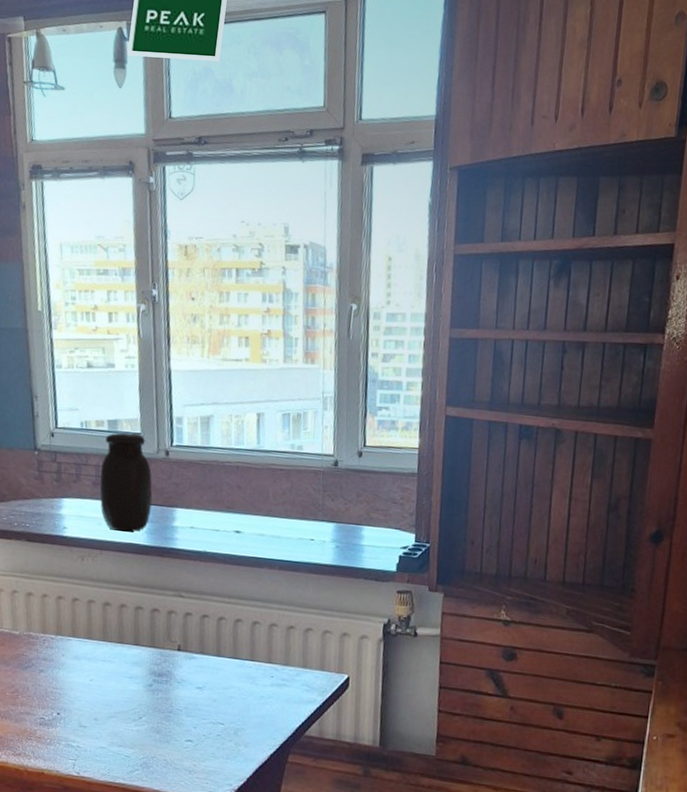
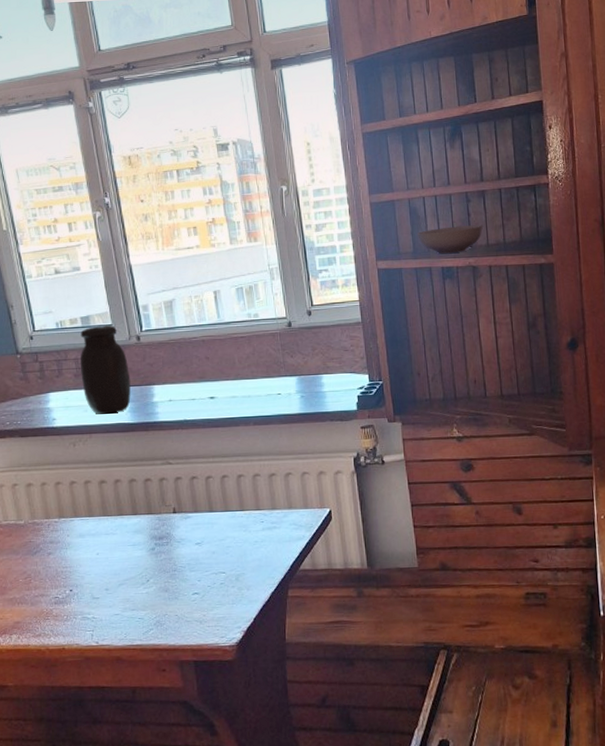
bowl: none [497,378,577,411] -> present [416,225,484,254]

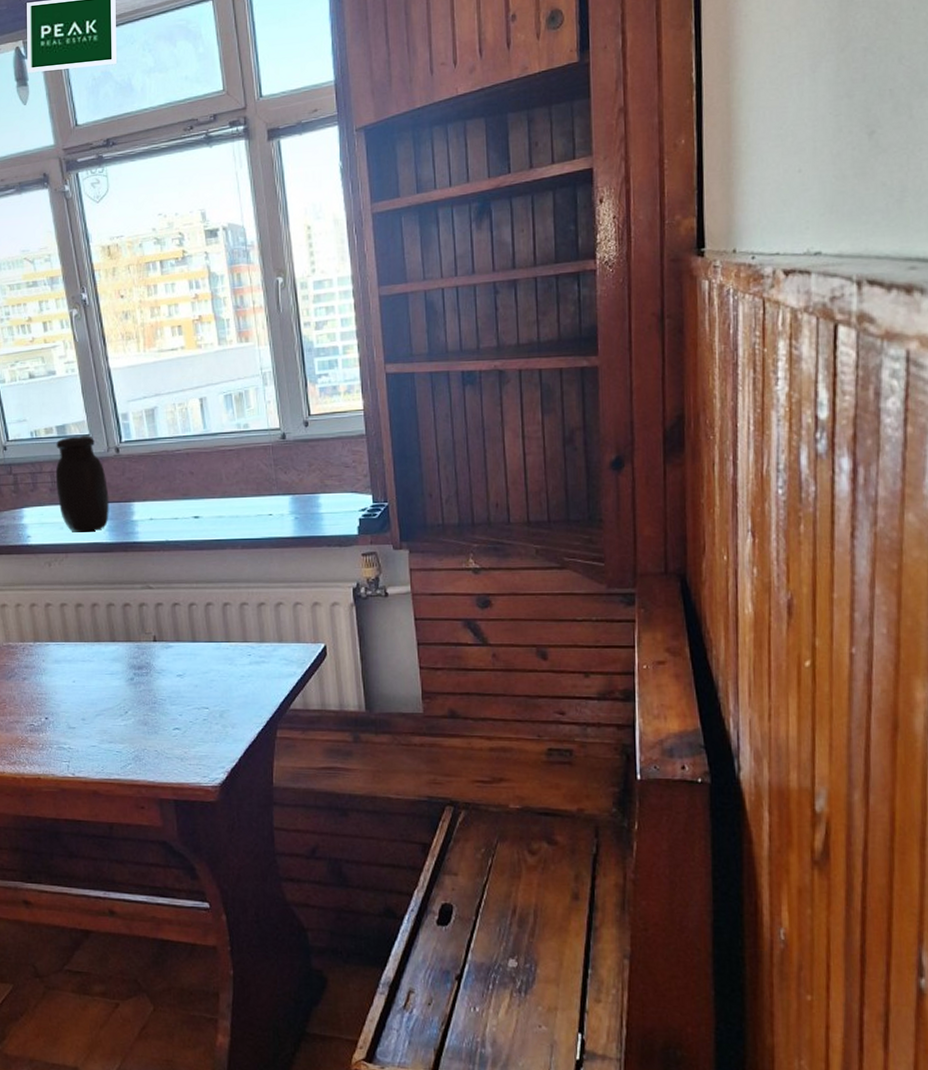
bowl: present [416,225,484,254] -> none [433,321,514,356]

